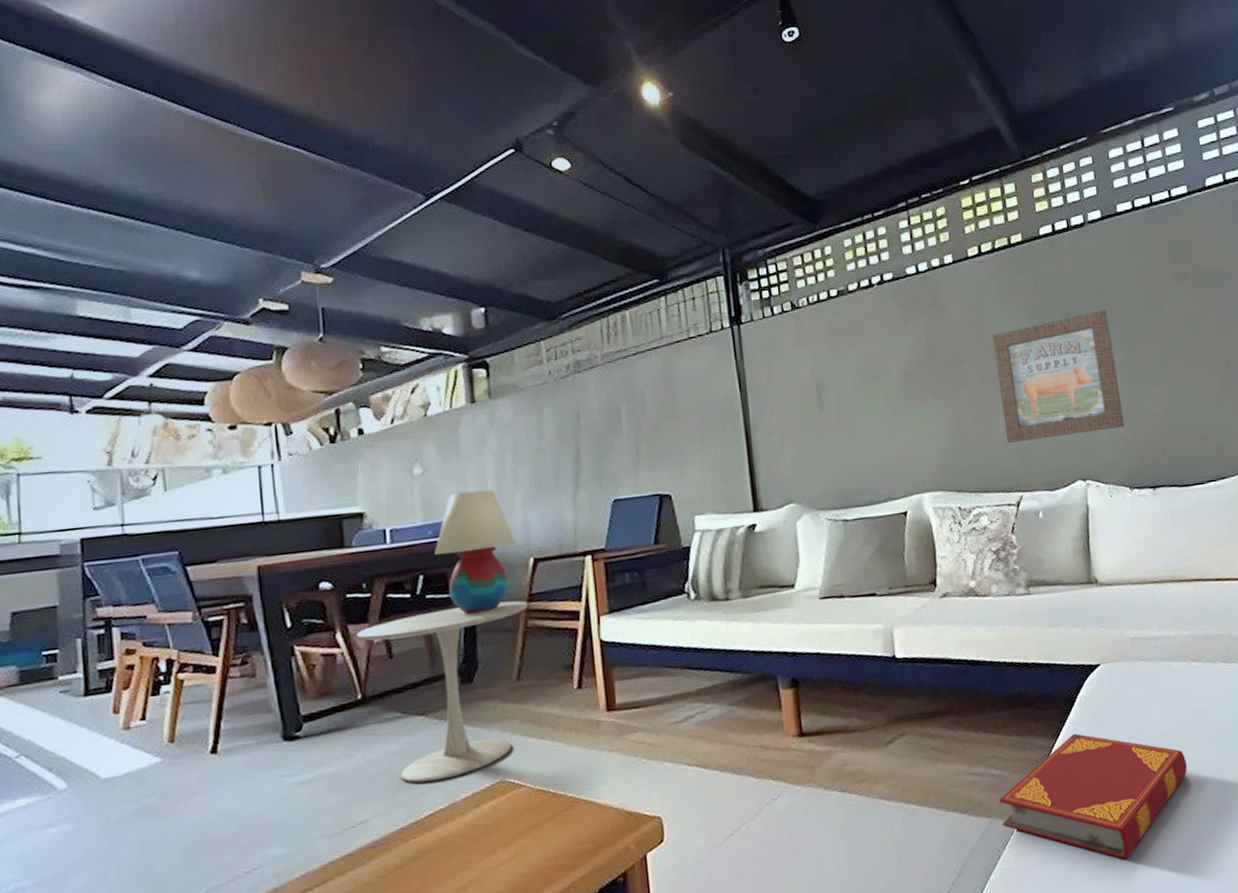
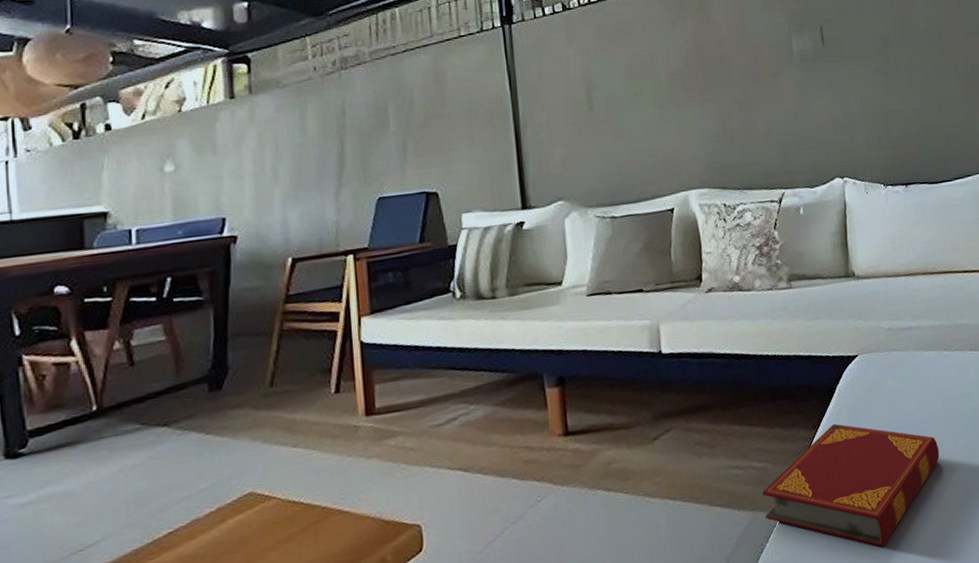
side table: present [357,600,529,783] -> none [94,302,285,500]
table lamp: present [434,490,516,614] -> none [184,188,274,318]
wall art: present [992,309,1125,443] -> none [756,16,880,142]

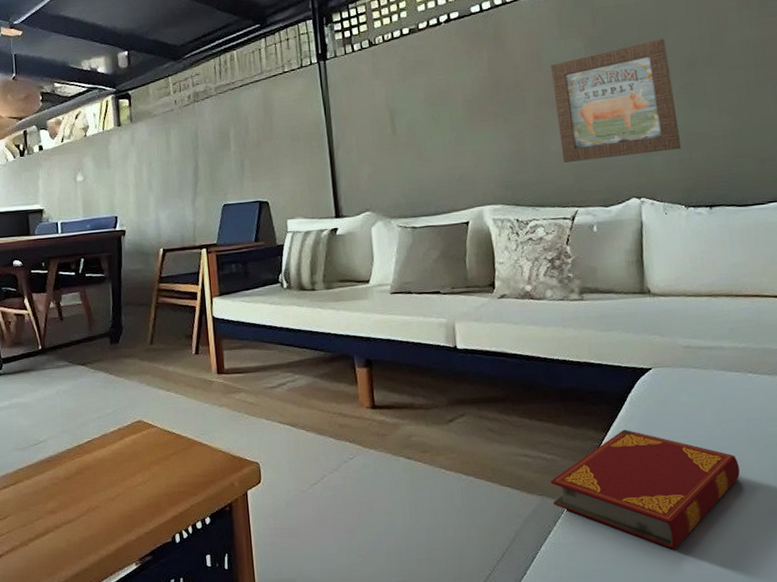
wall art: none [756,16,880,142] -> present [551,38,682,163]

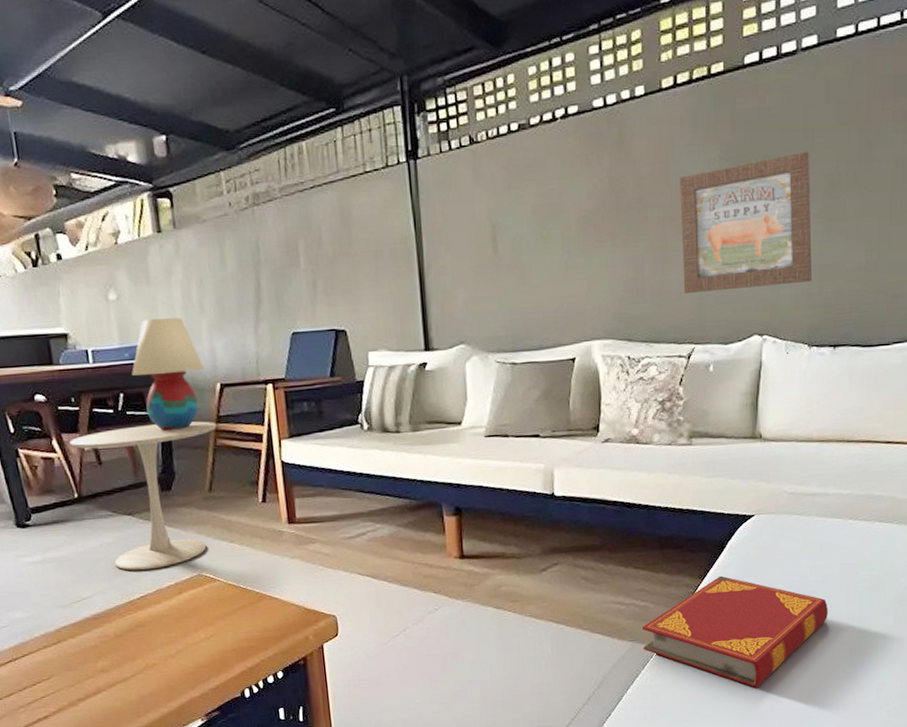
side table: none [38,281,159,417] -> present [70,421,217,571]
table lamp: none [92,194,150,290] -> present [132,317,204,431]

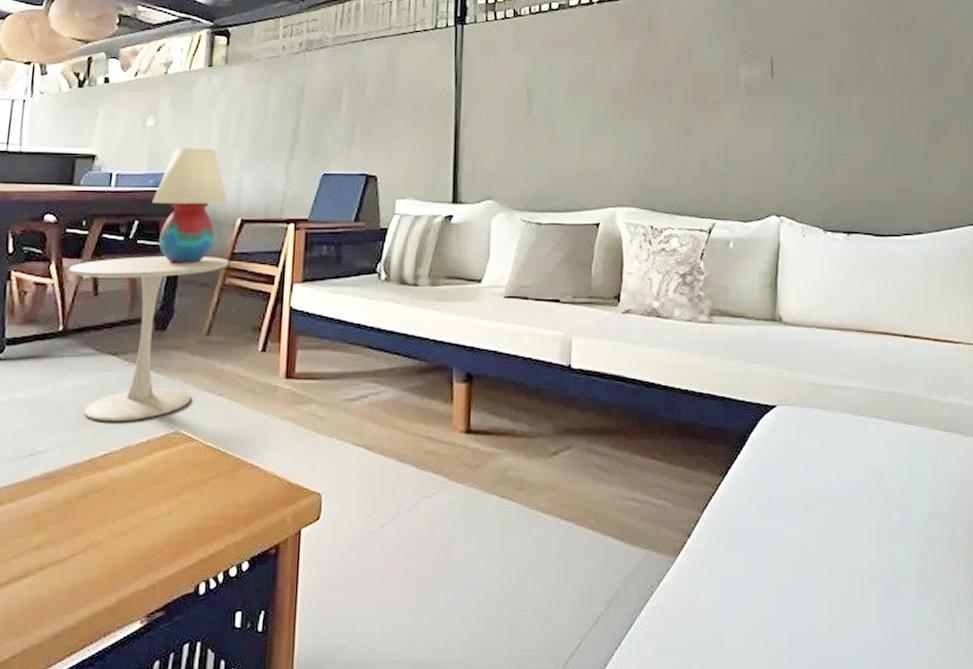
hardback book: present [641,575,828,688] -> none [658,474,857,619]
wall art: present [680,151,813,293] -> none [702,52,825,170]

